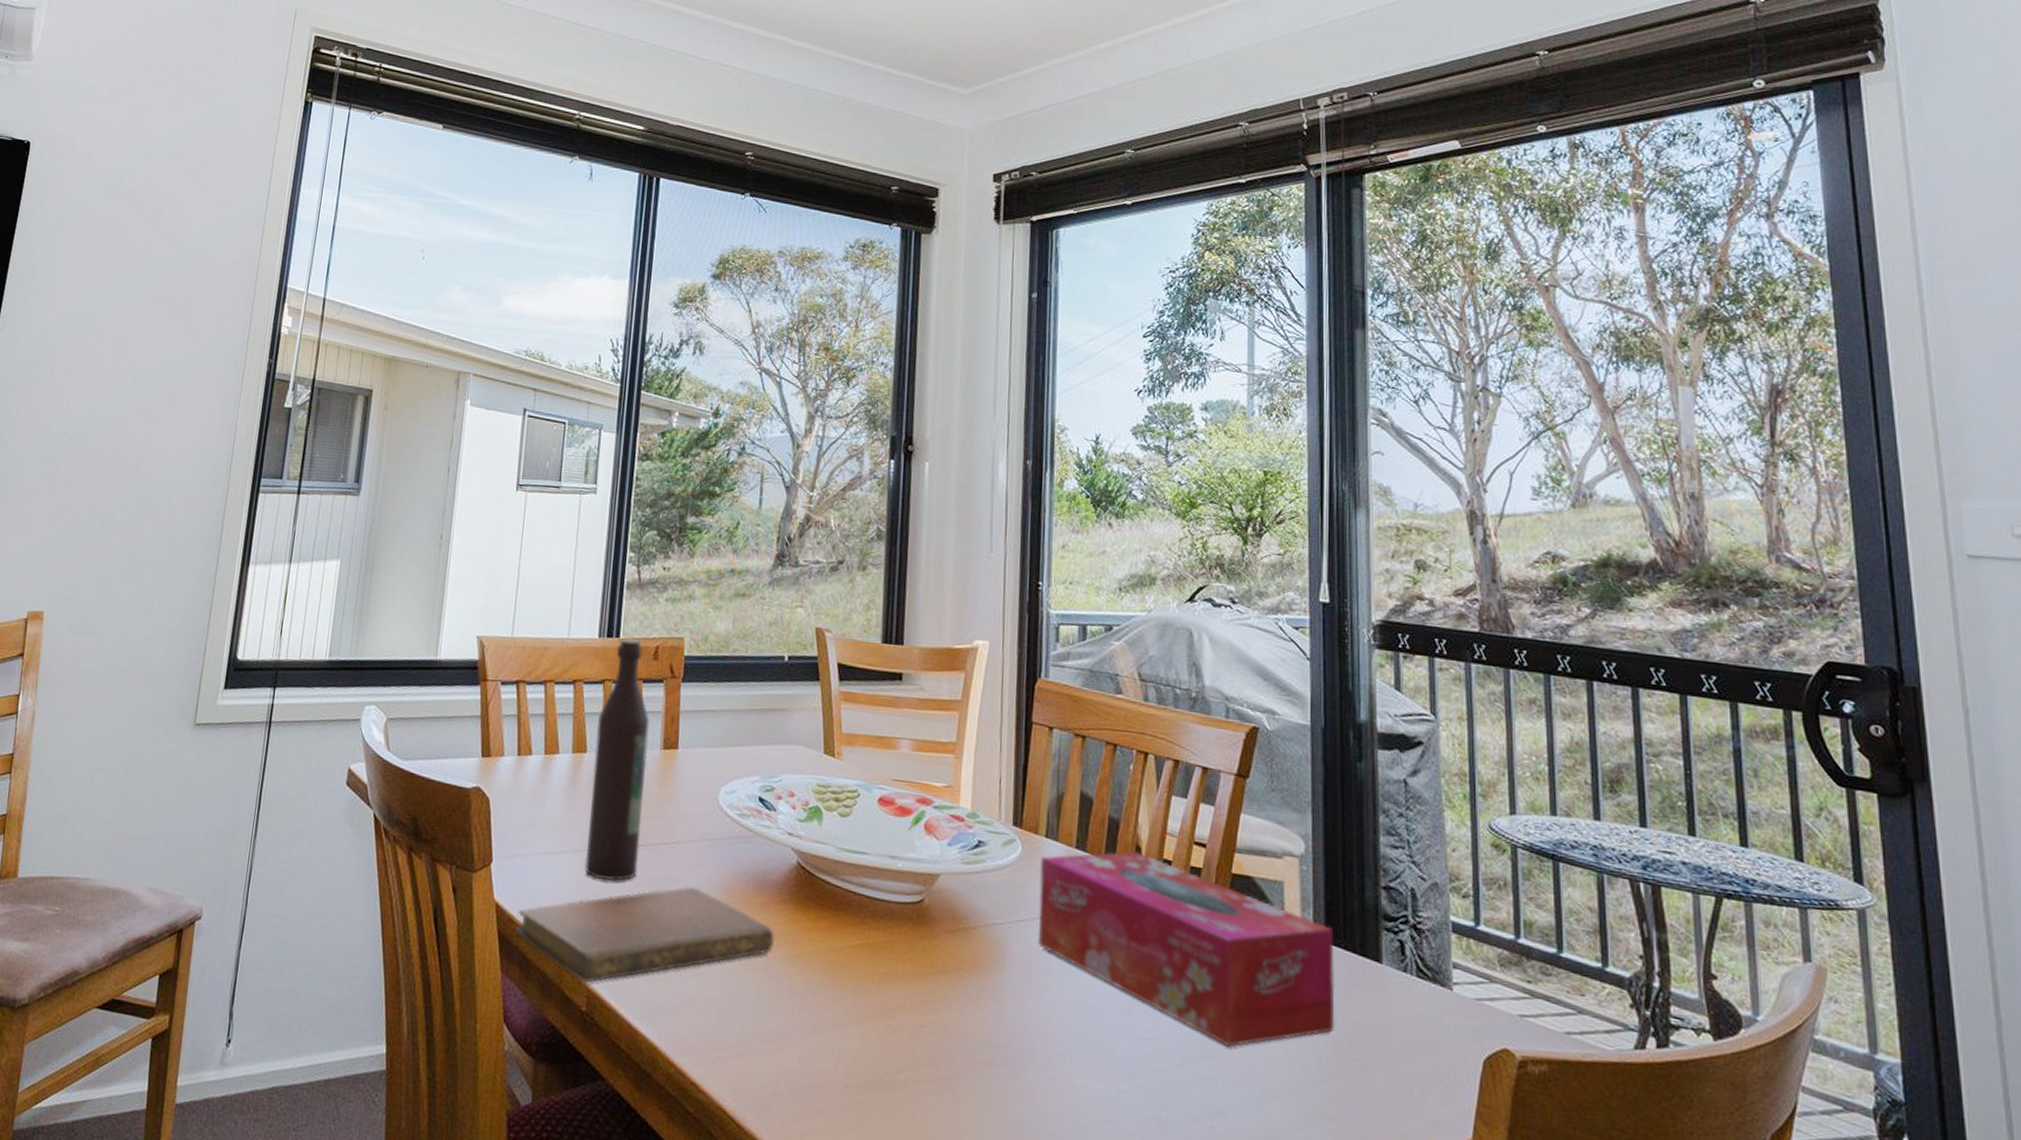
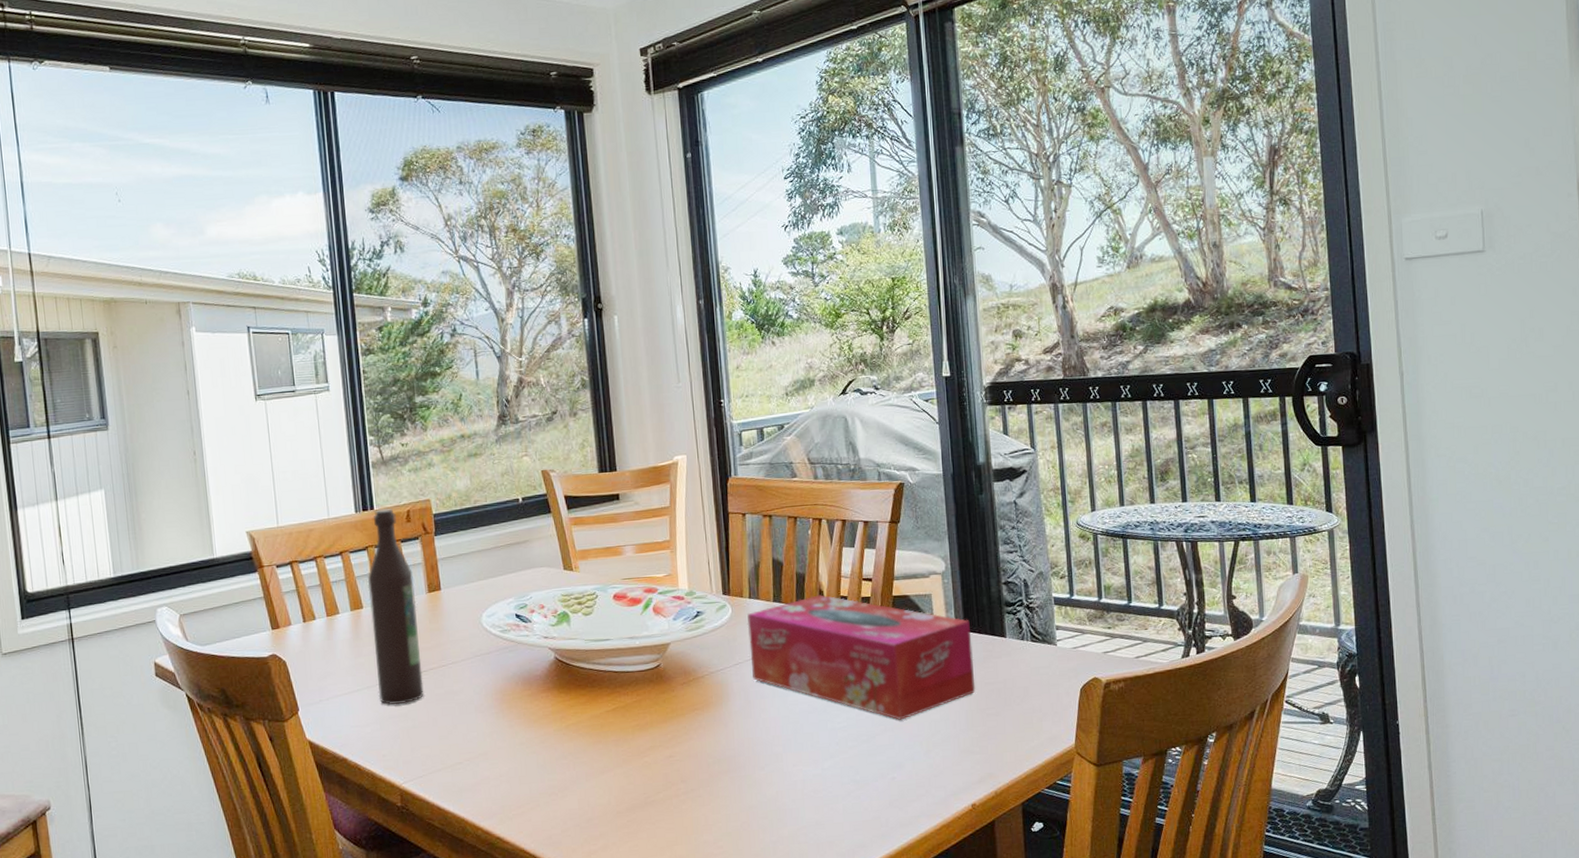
notebook: present [516,886,775,983] -> none [329,694,546,785]

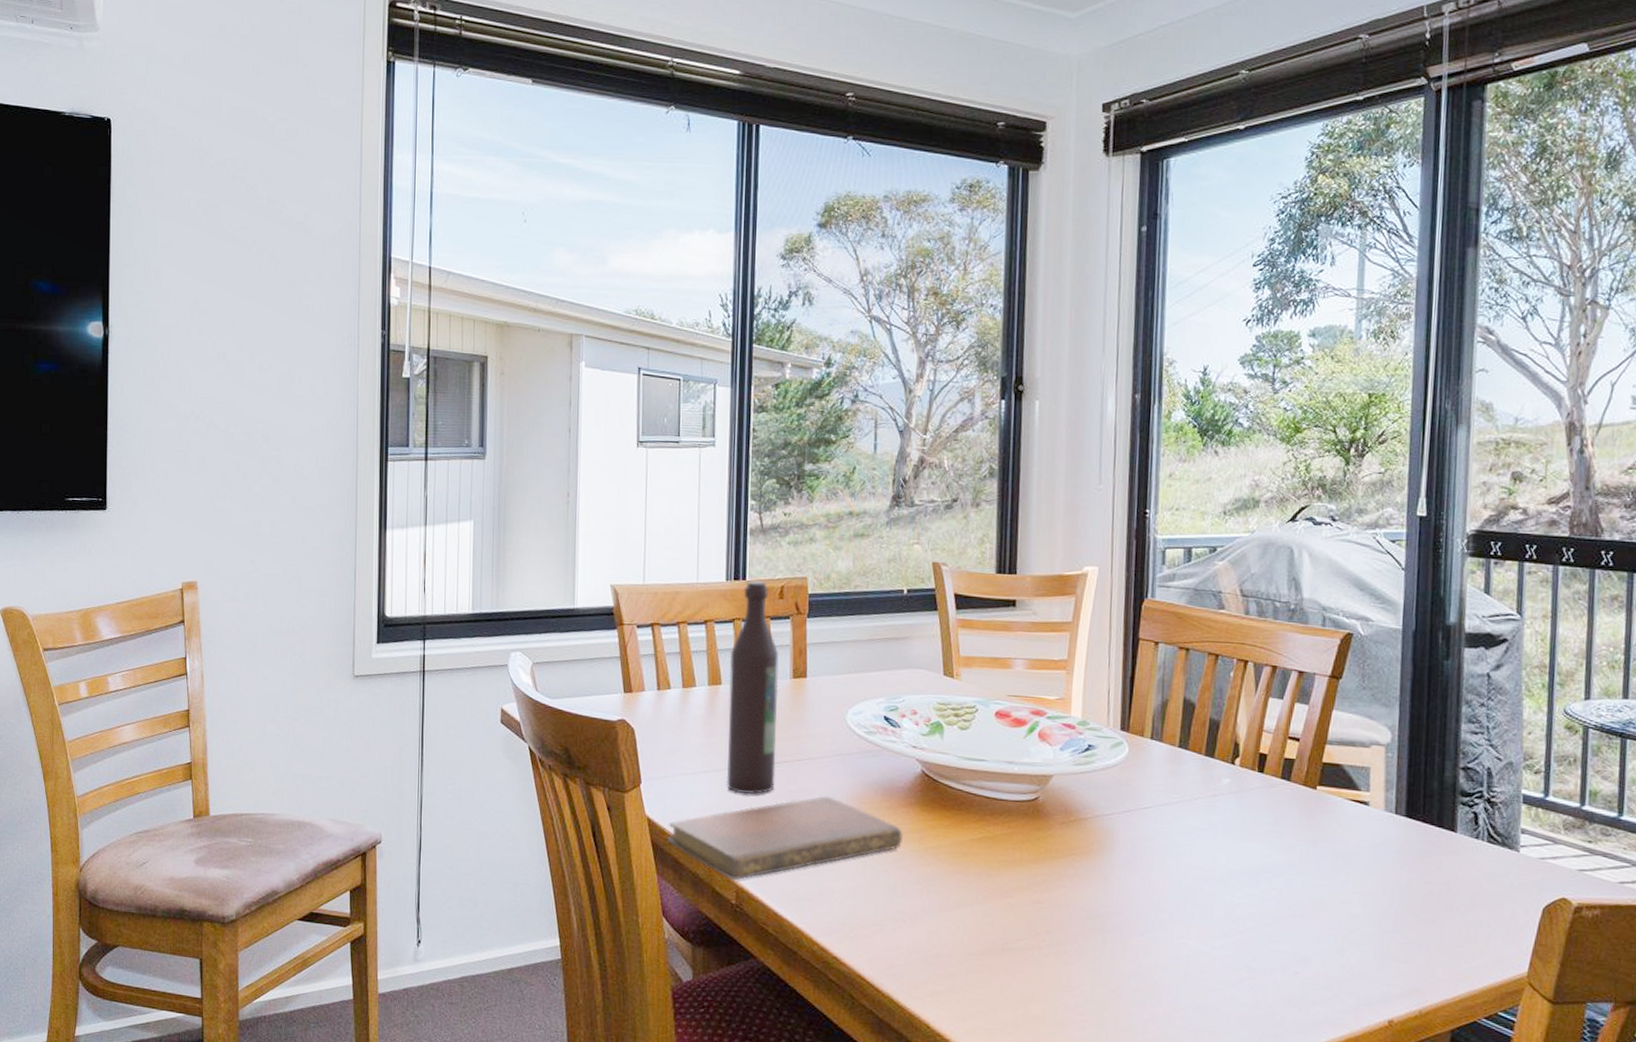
notebook: none [329,694,546,785] -> present [668,795,904,881]
tissue box: present [747,594,976,720] -> none [1144,747,1414,908]

